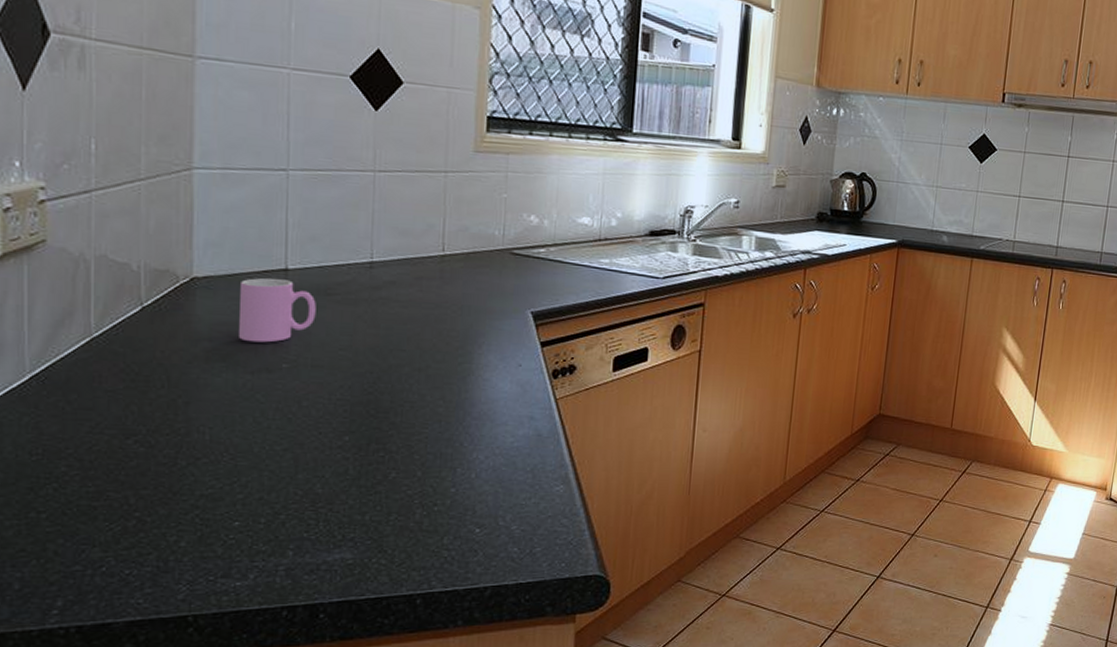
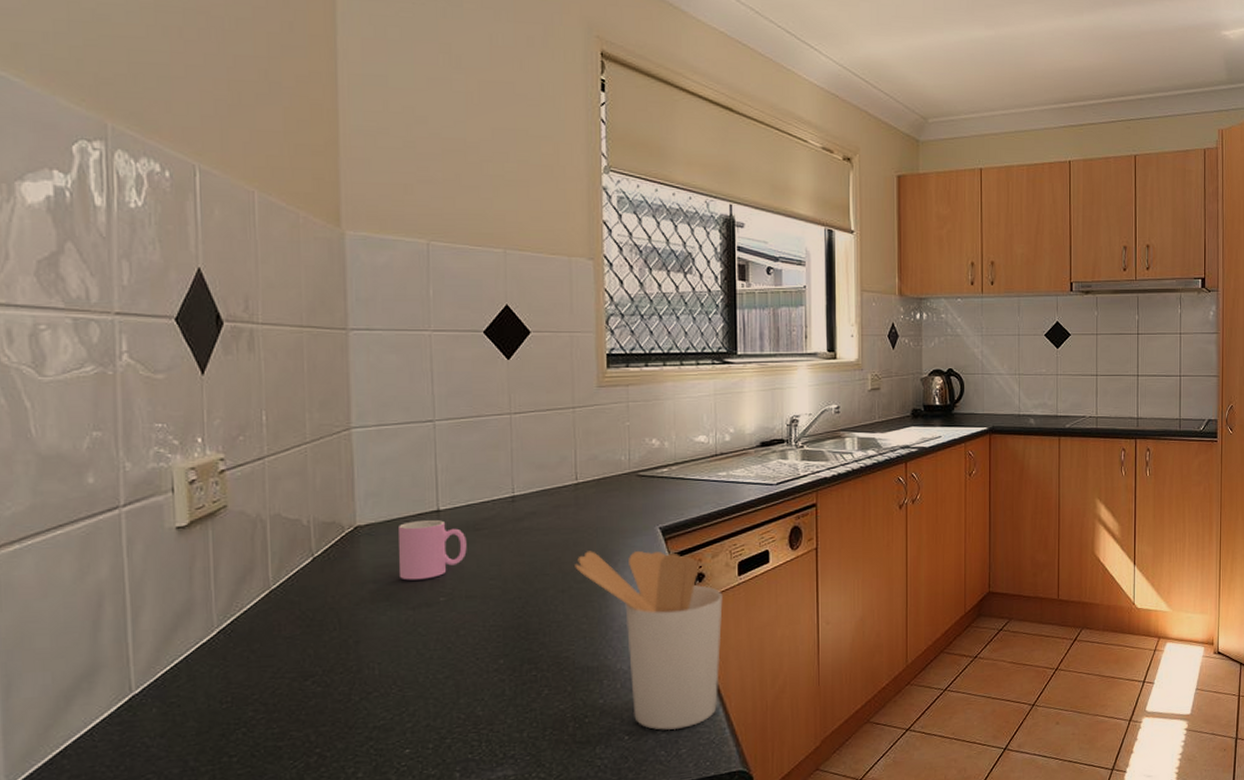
utensil holder: none [434,329,594,528] -> present [575,551,723,731]

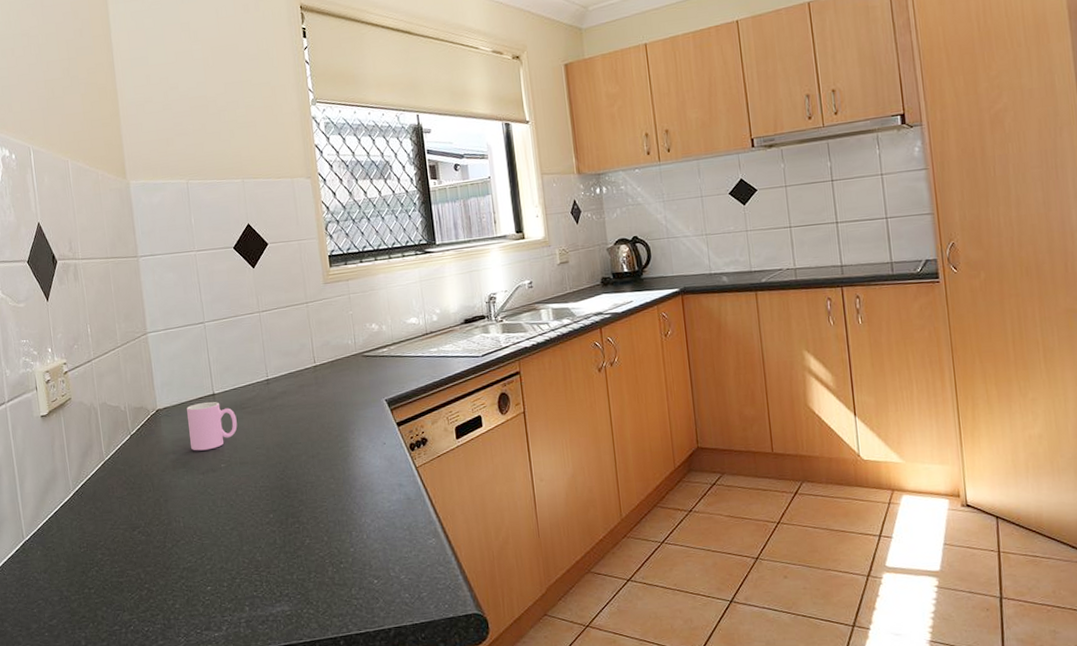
utensil holder: present [575,551,723,731] -> none [320,420,450,576]

